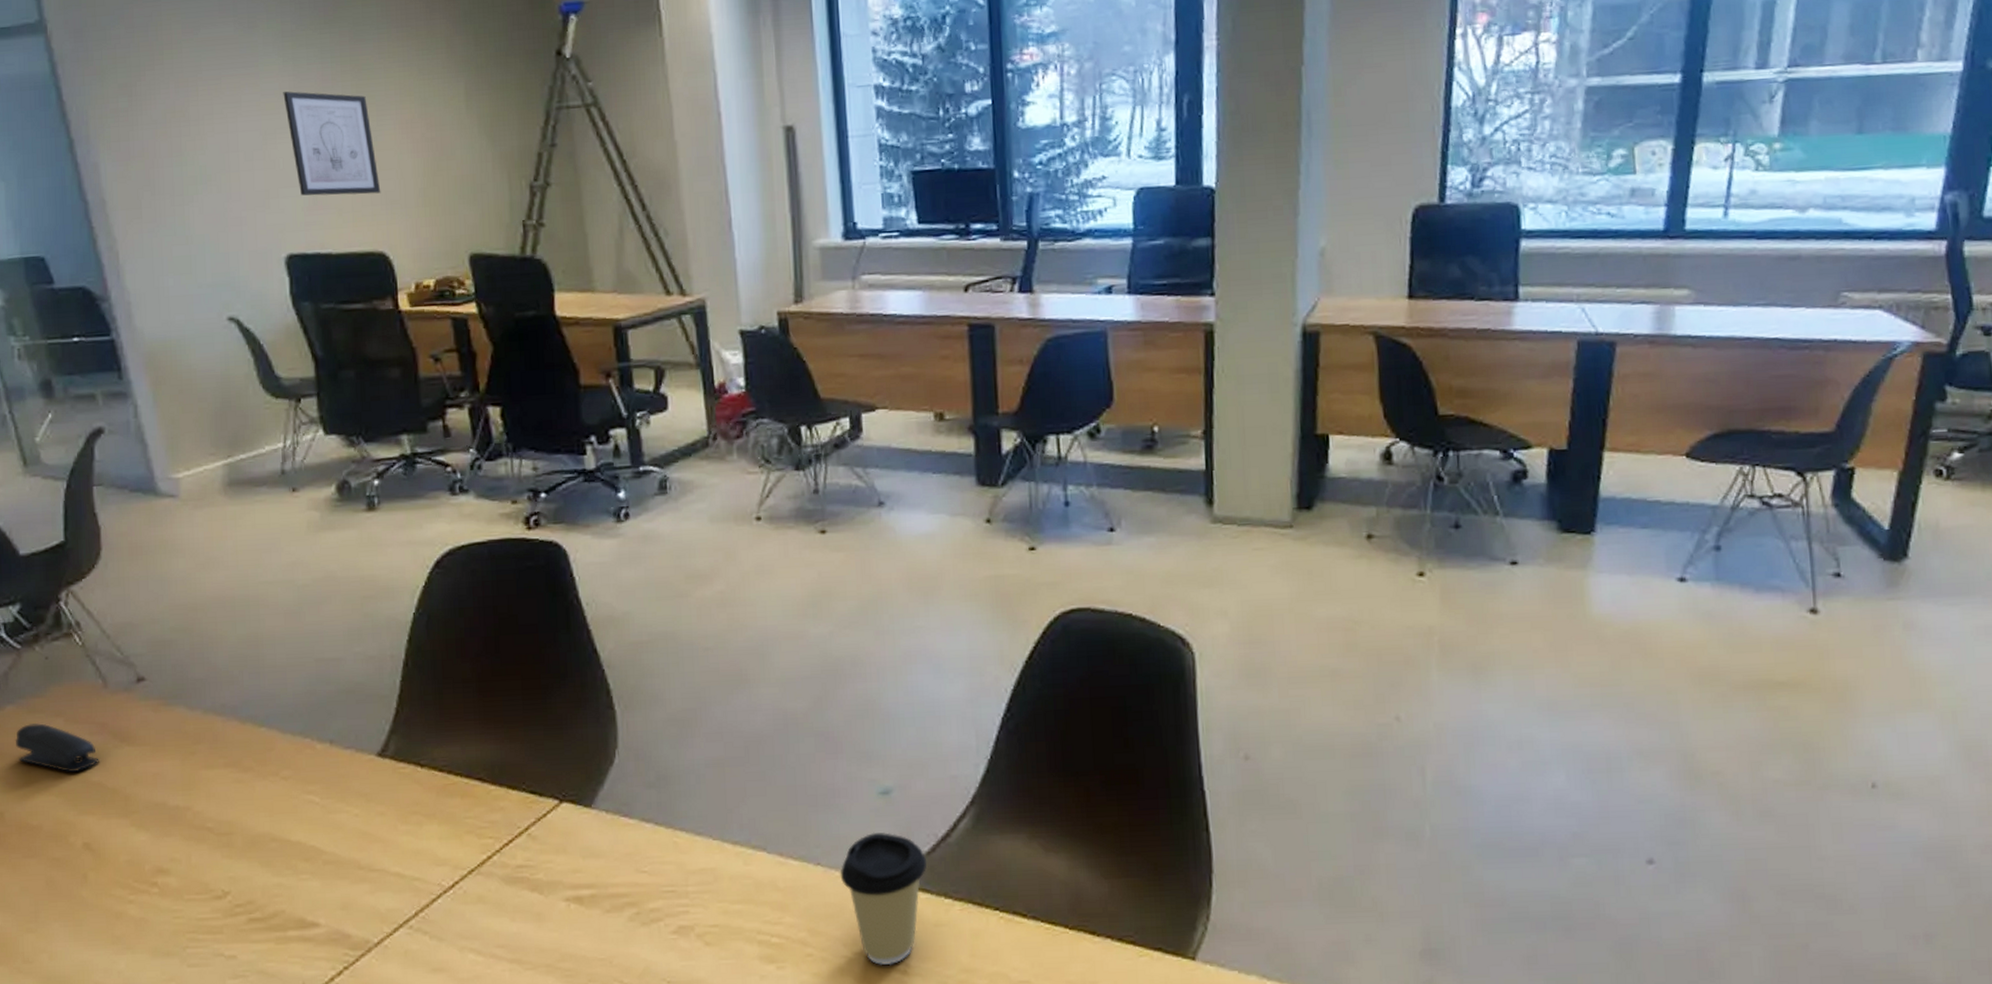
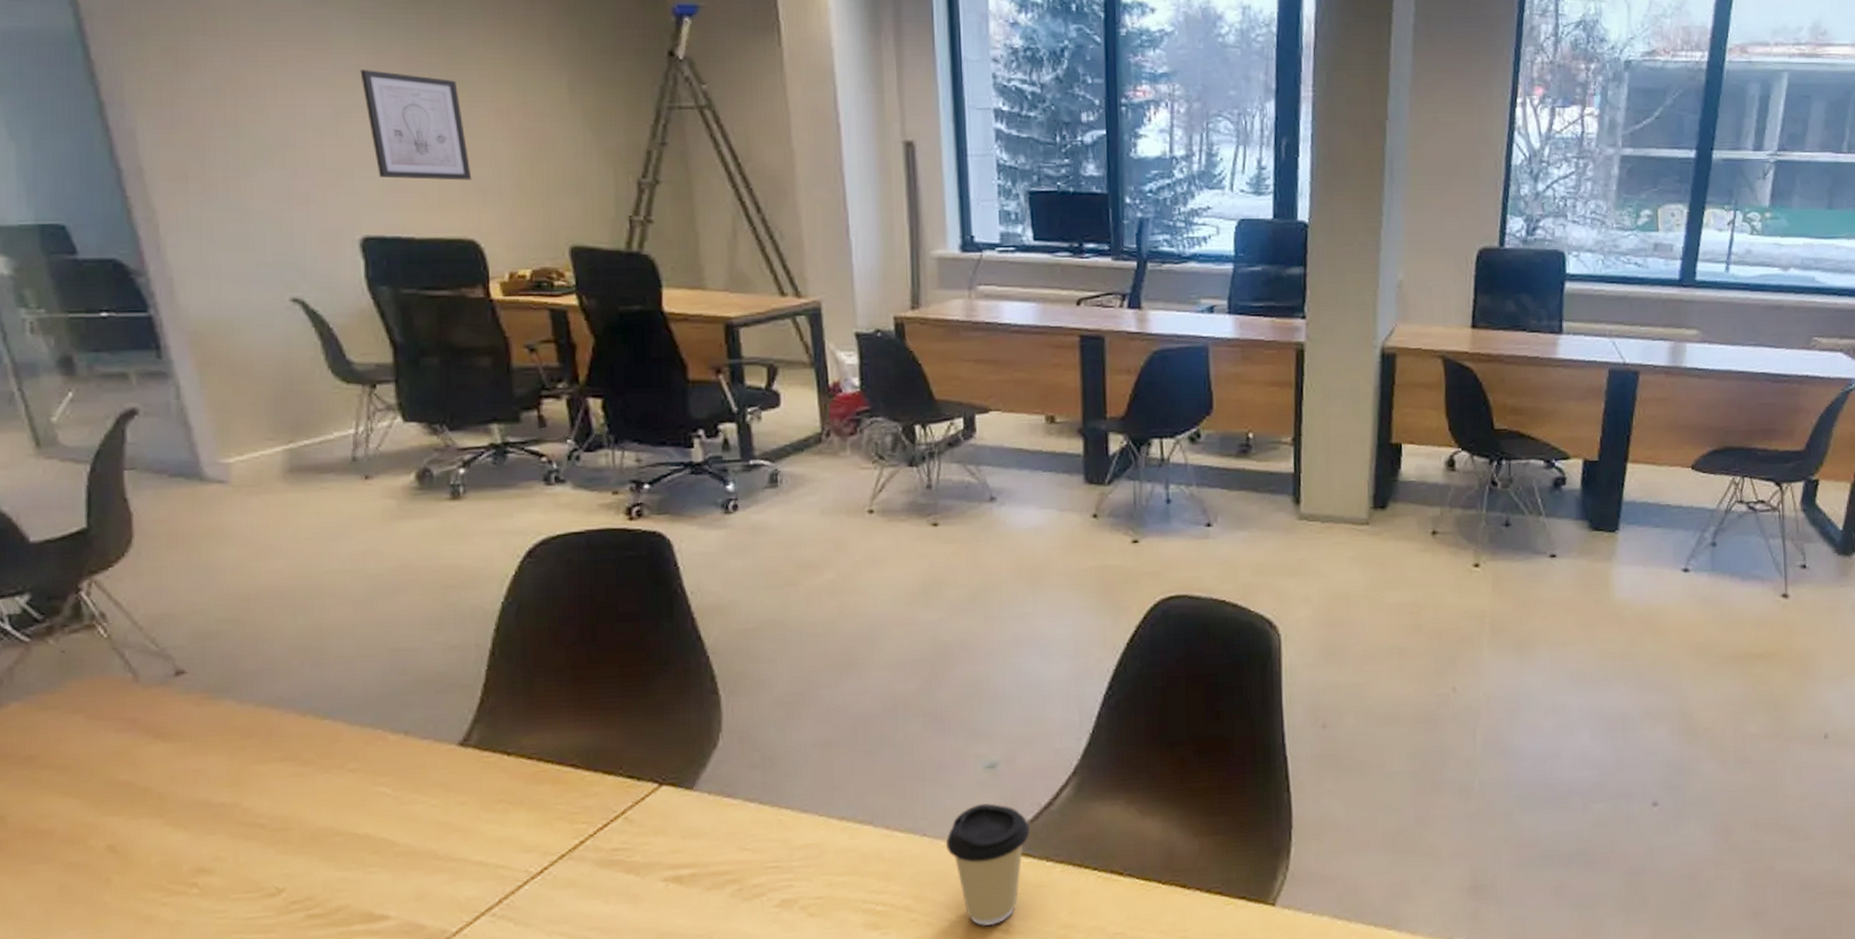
stapler: present [15,723,99,773] -> none [21,721,128,772]

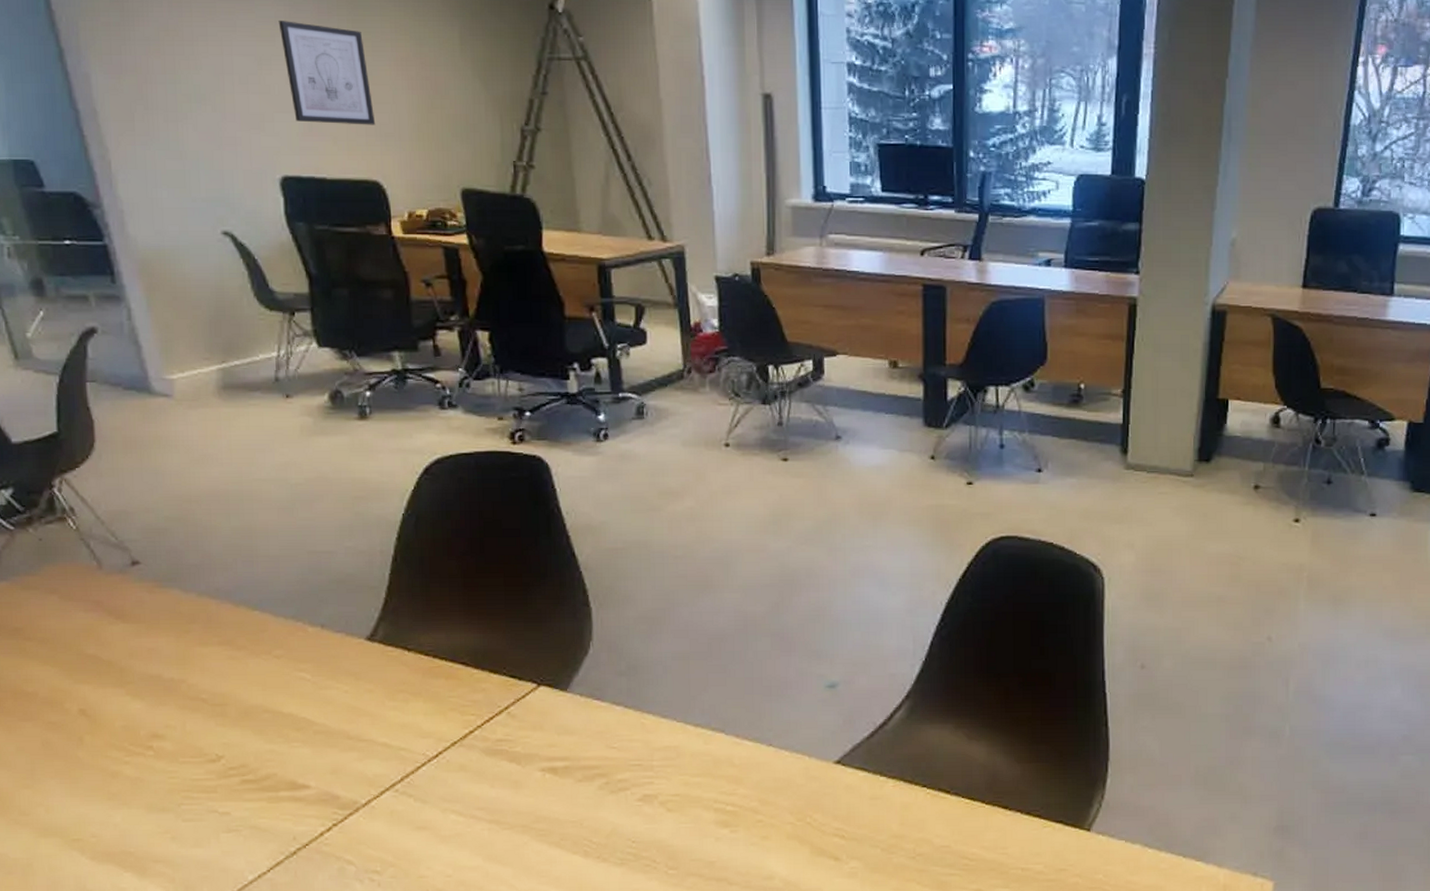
coffee cup: present [945,803,1031,926] -> none [789,719,866,831]

